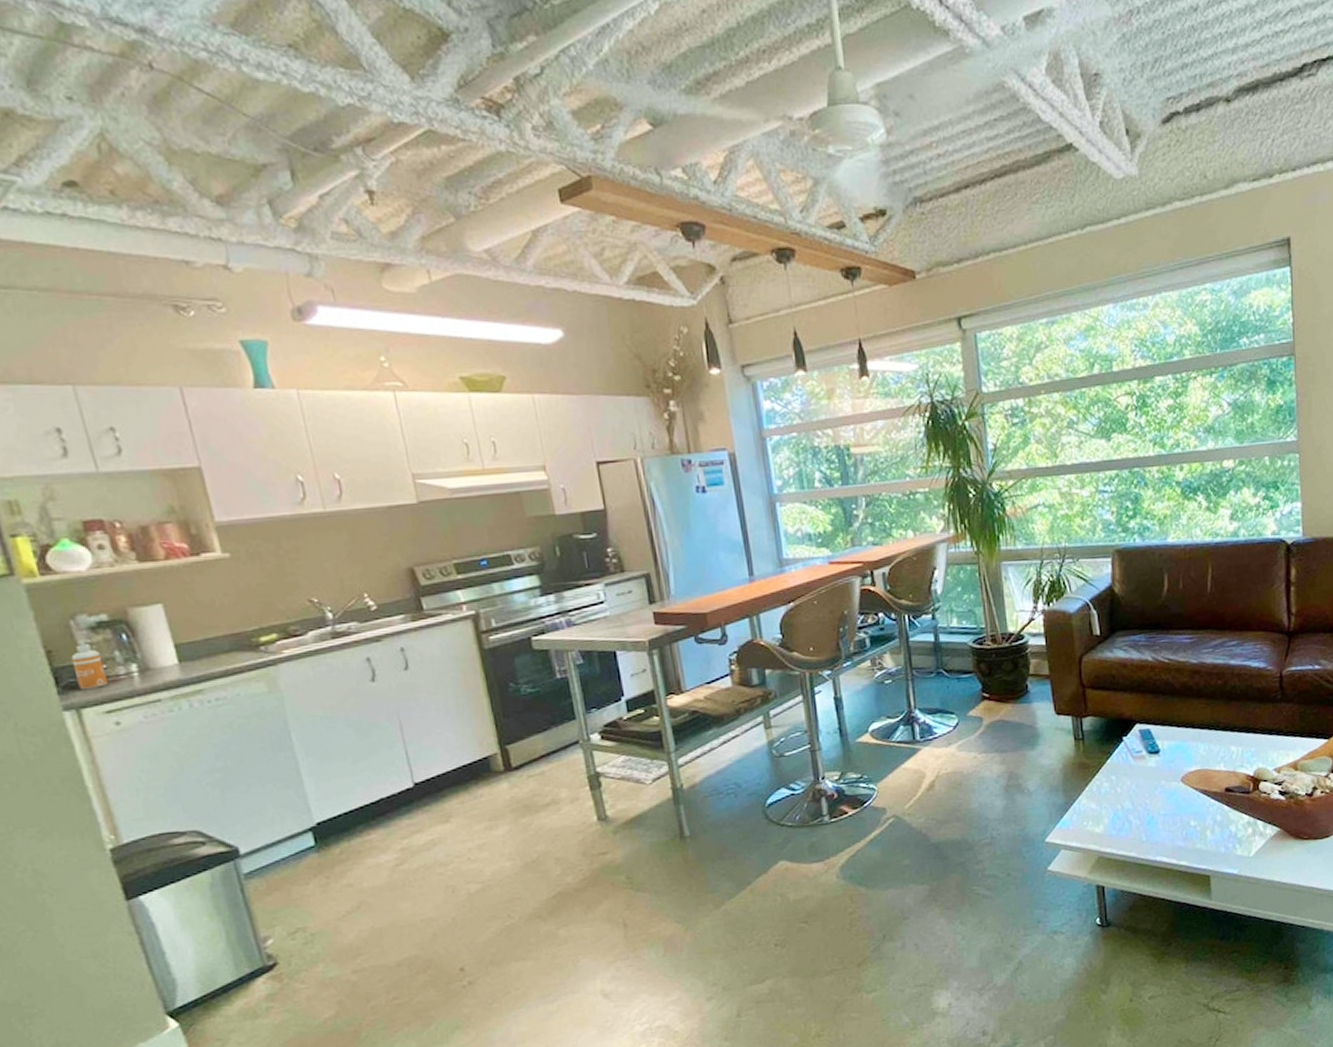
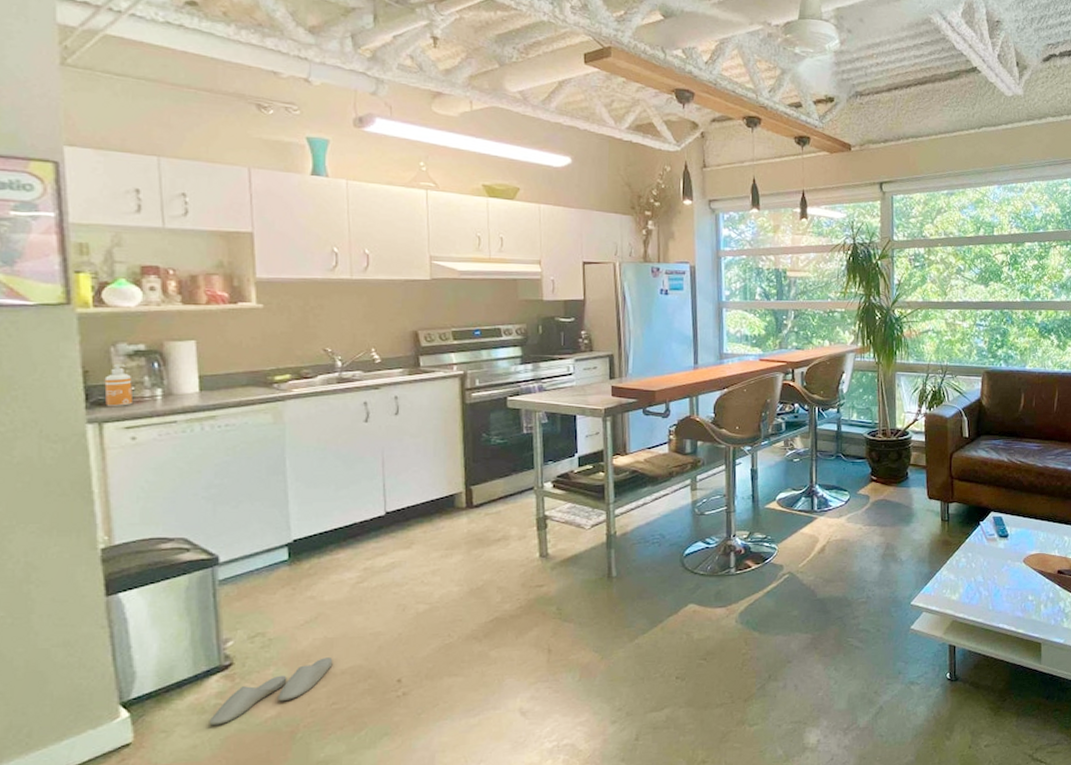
slippers: none [264,949,386,1030] -> present [209,657,333,726]

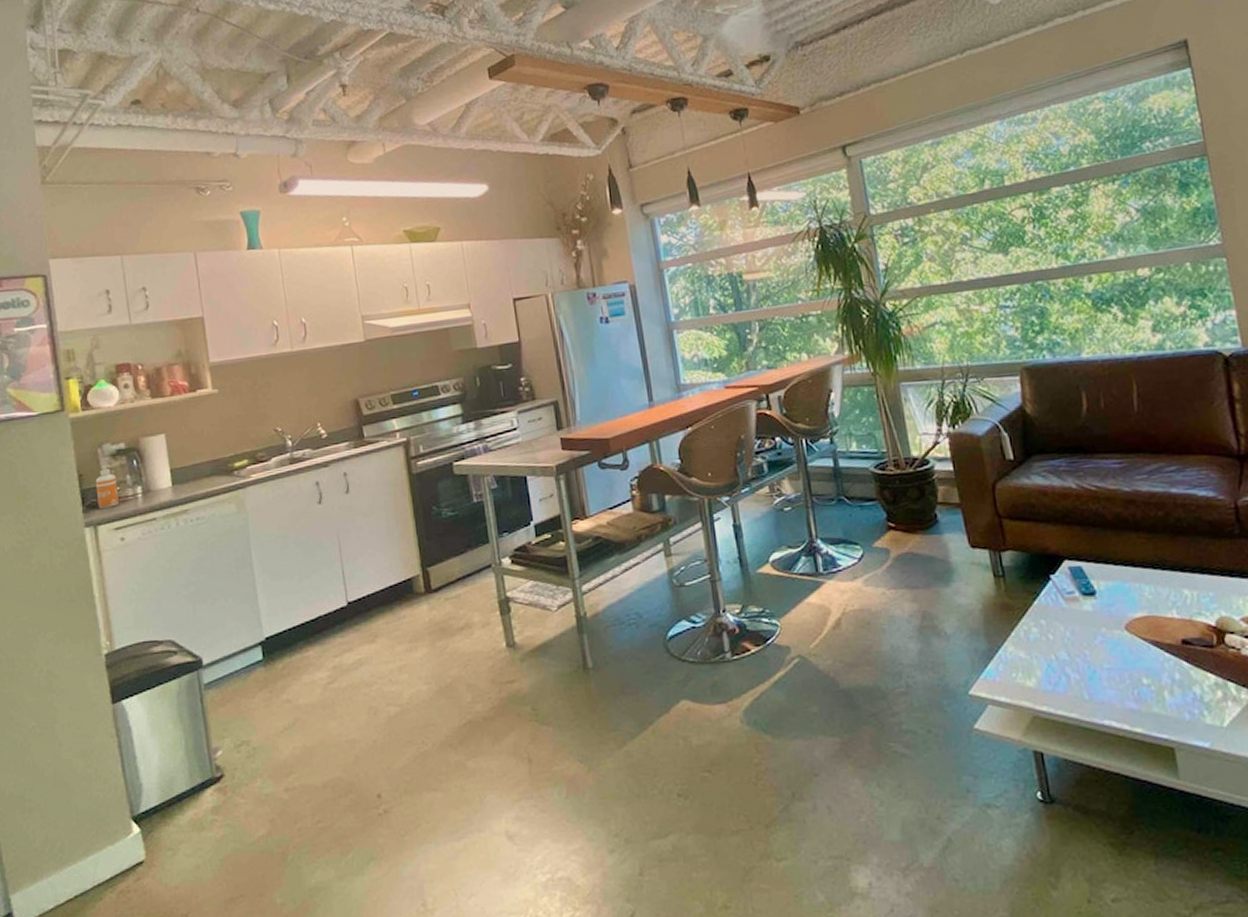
slippers: present [209,657,333,726] -> none [208,768,314,844]

